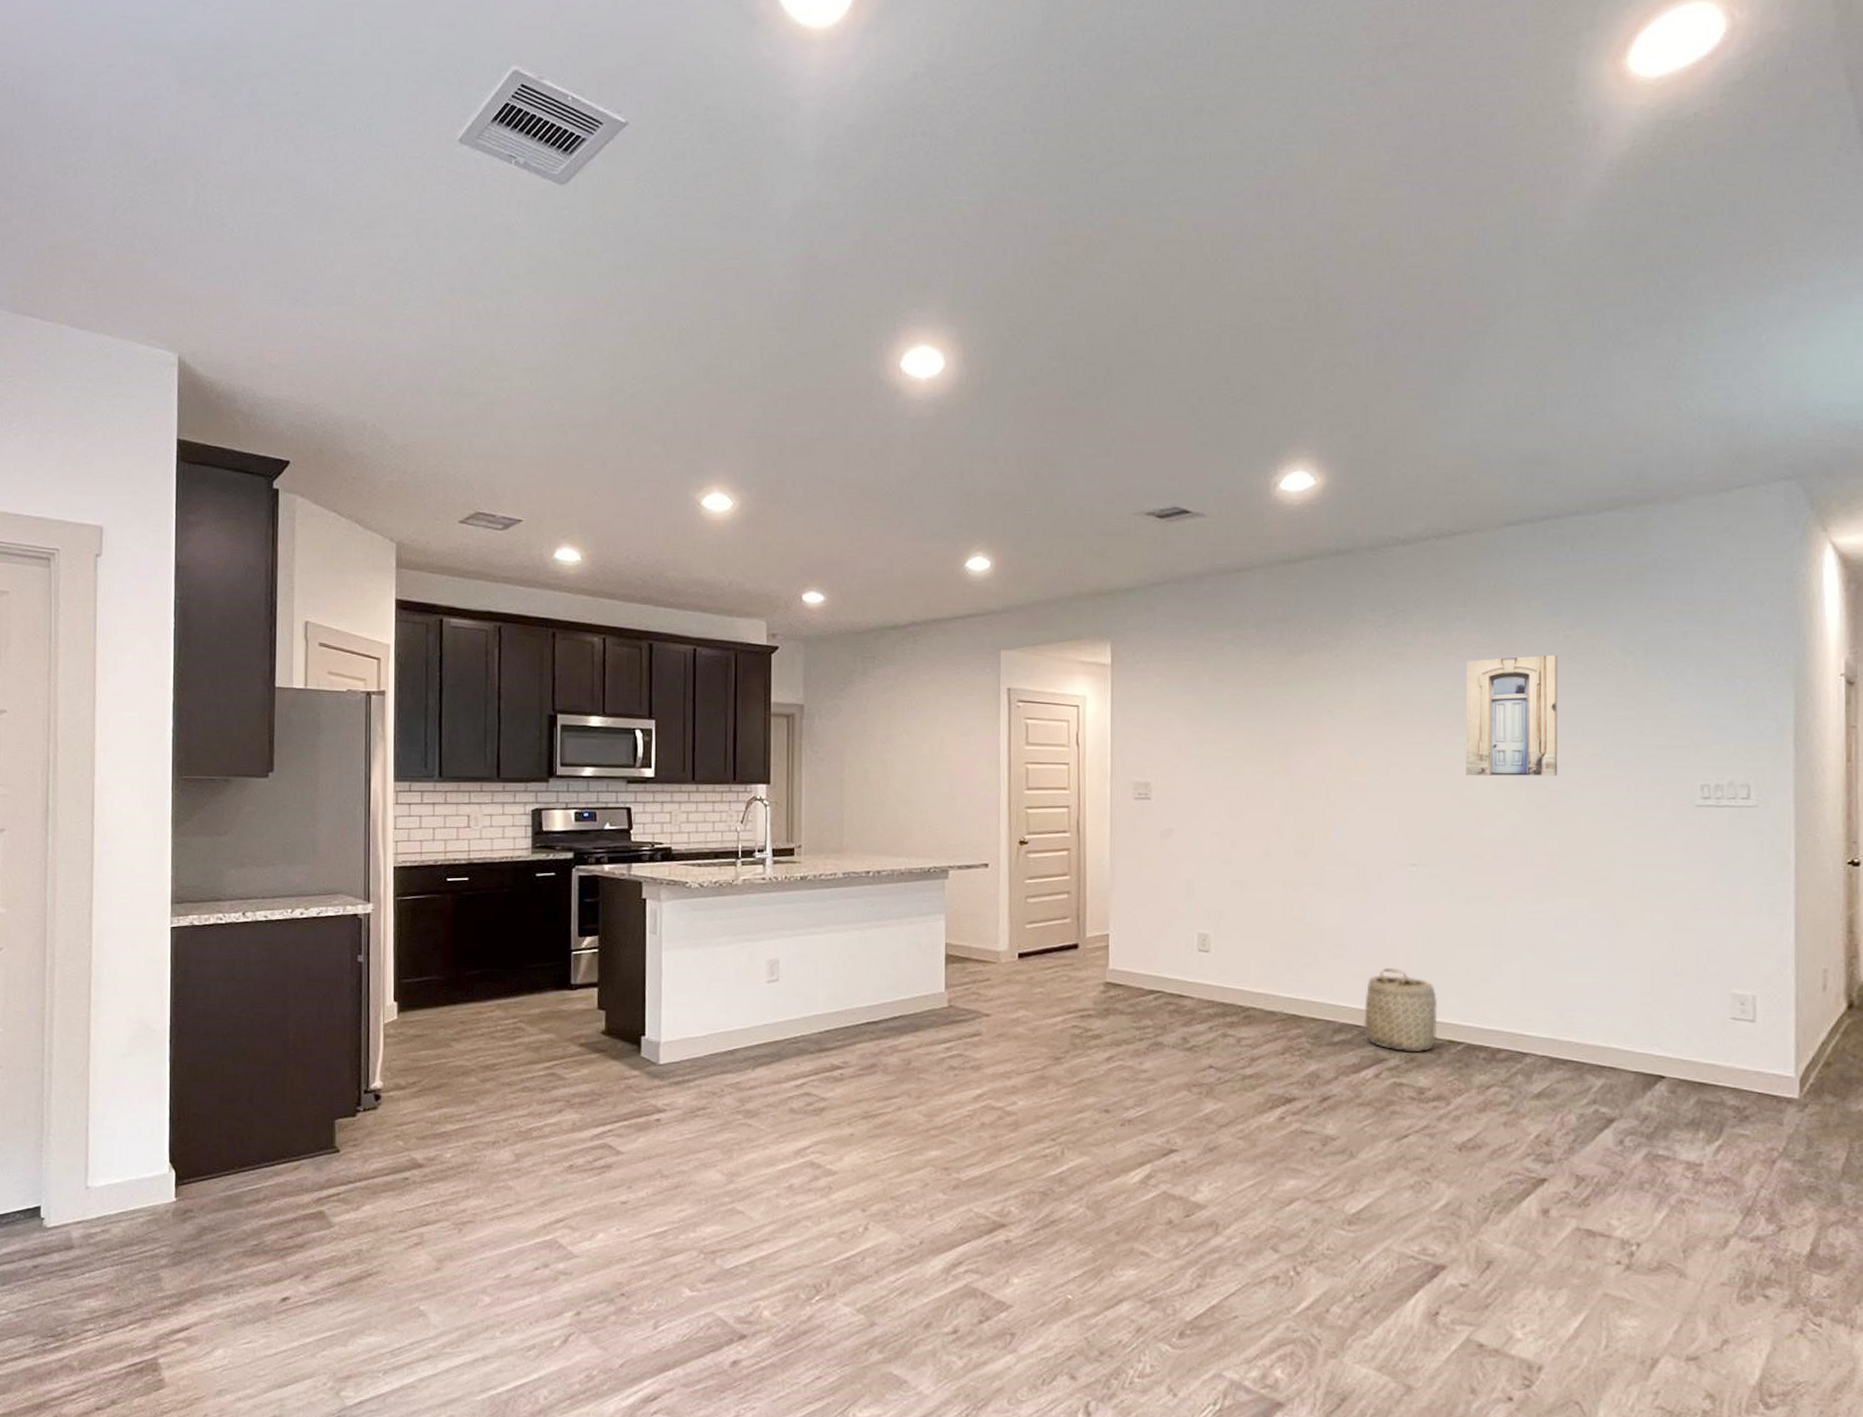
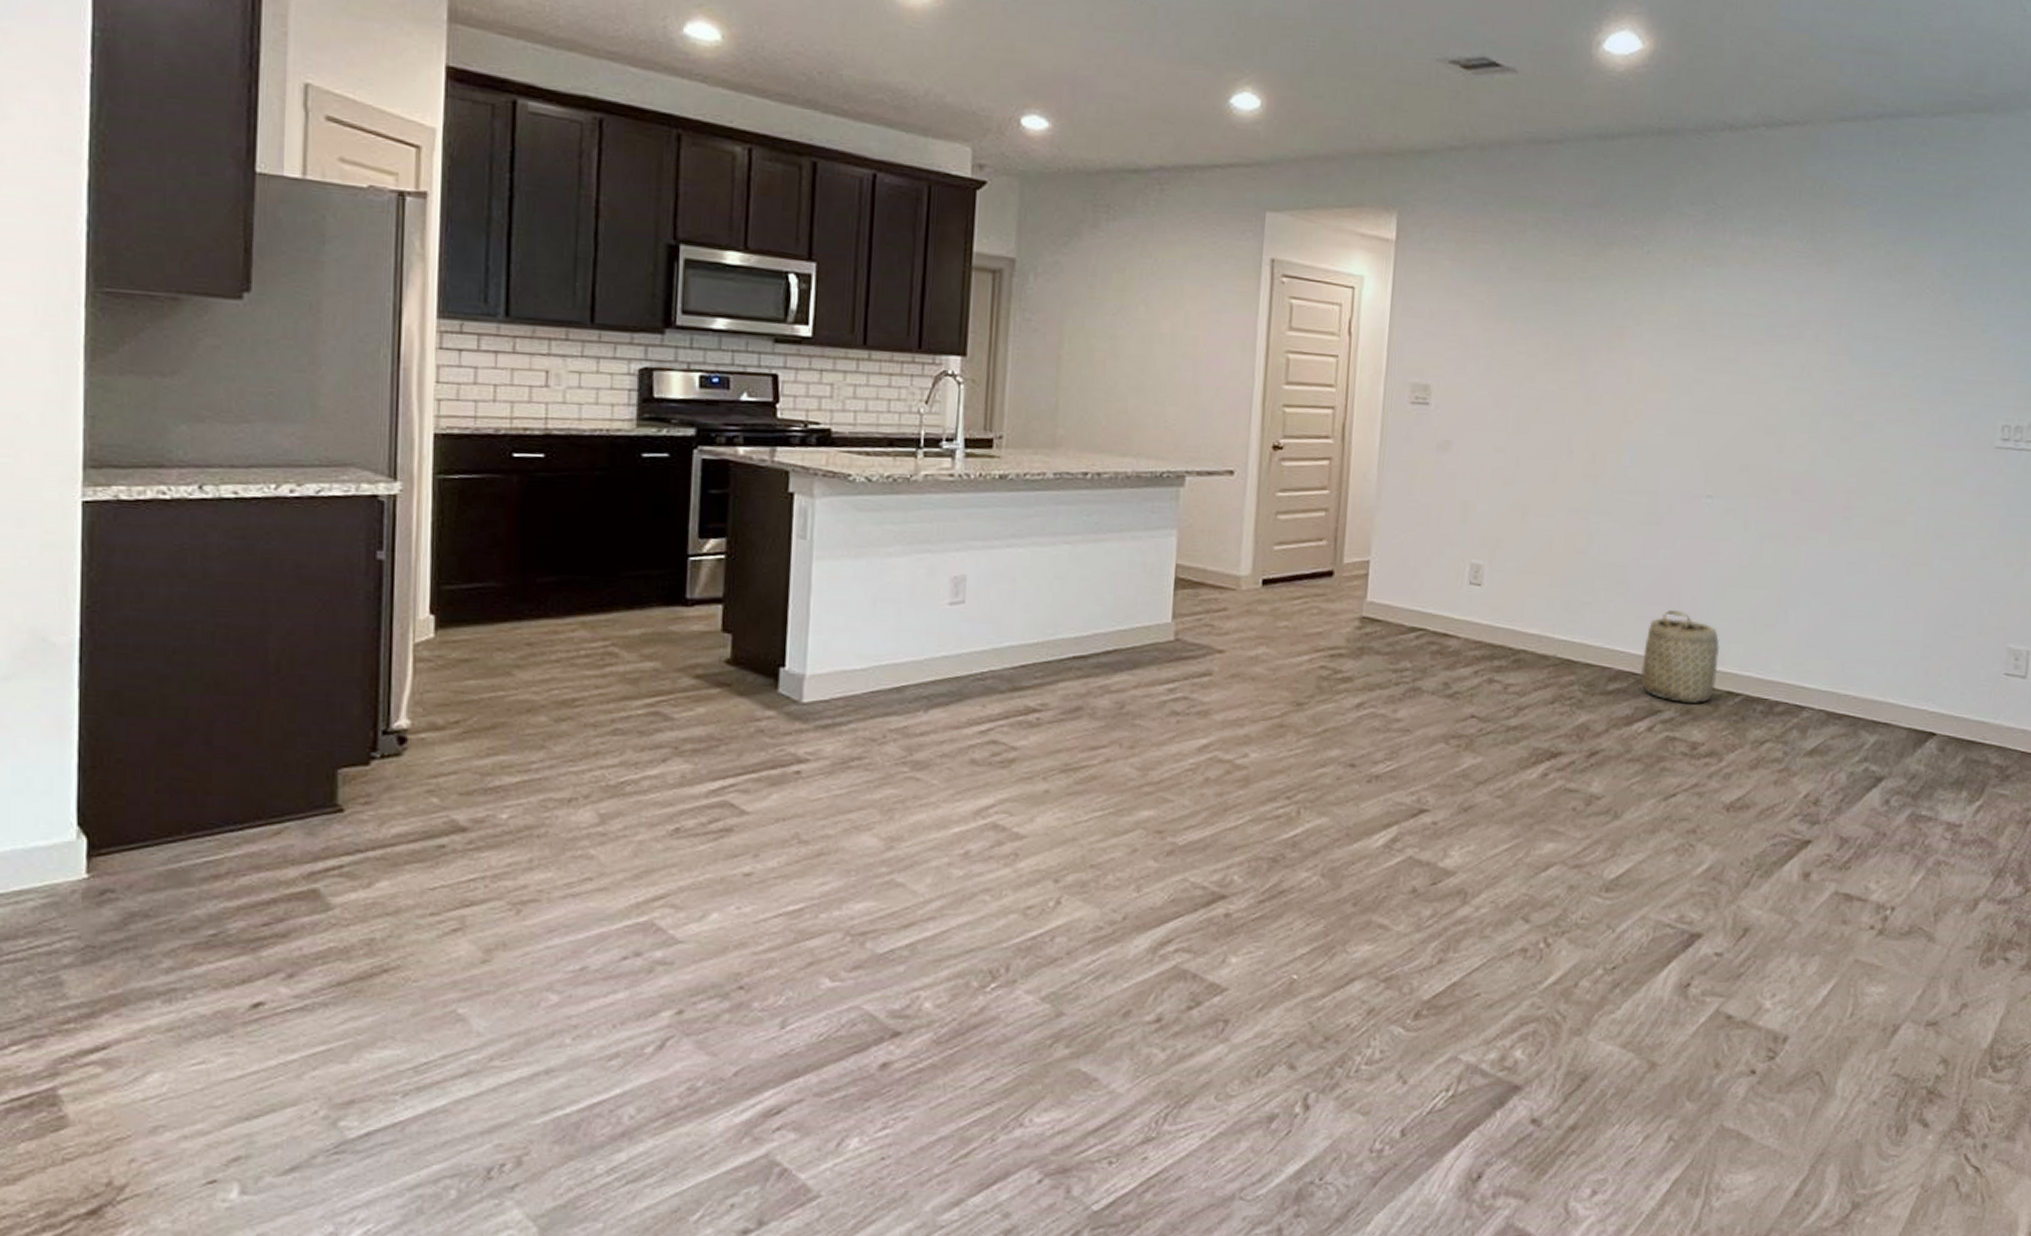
wall art: present [1465,654,1559,776] -> none [1771,270,1877,407]

